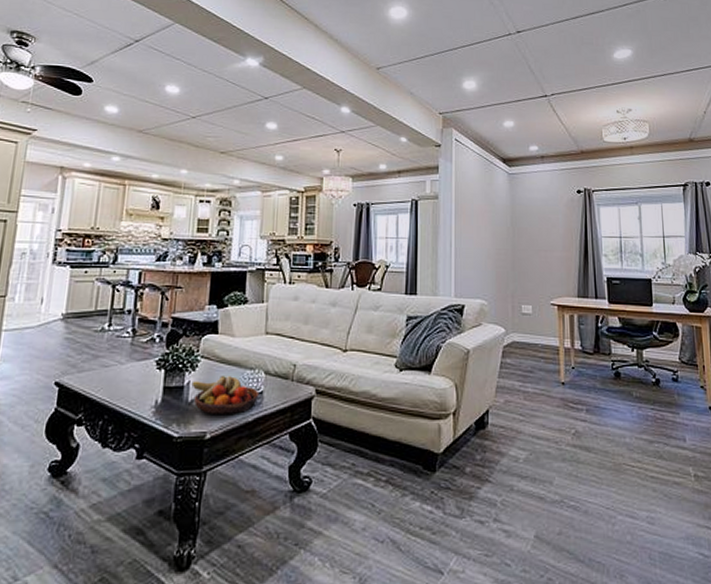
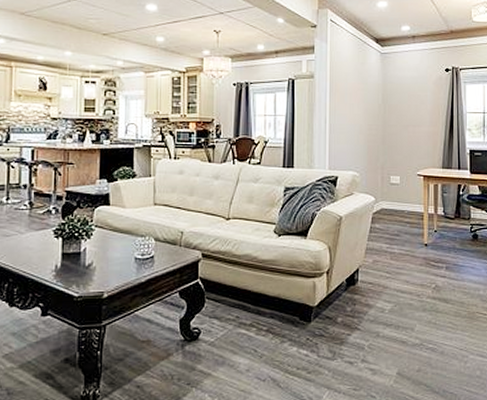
fruit bowl: present [192,375,260,416] -> none [88,242,151,278]

